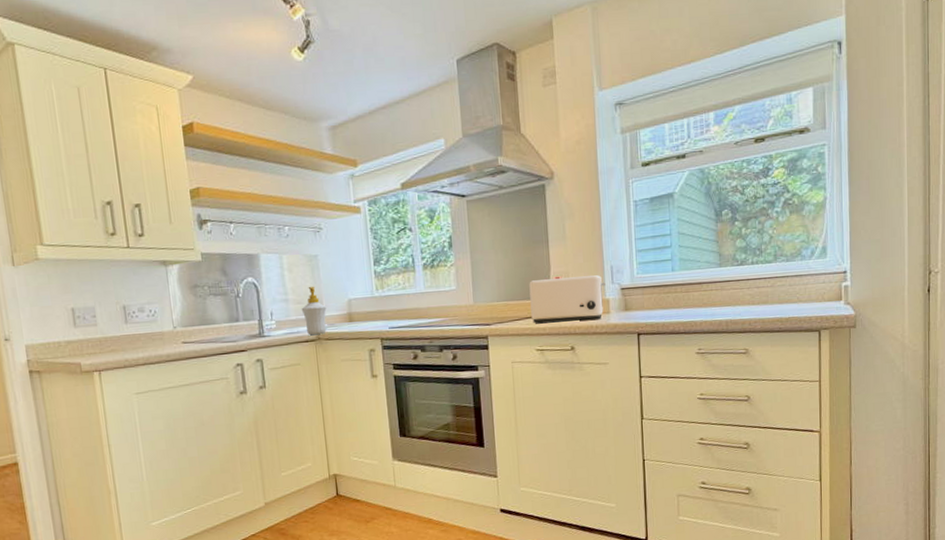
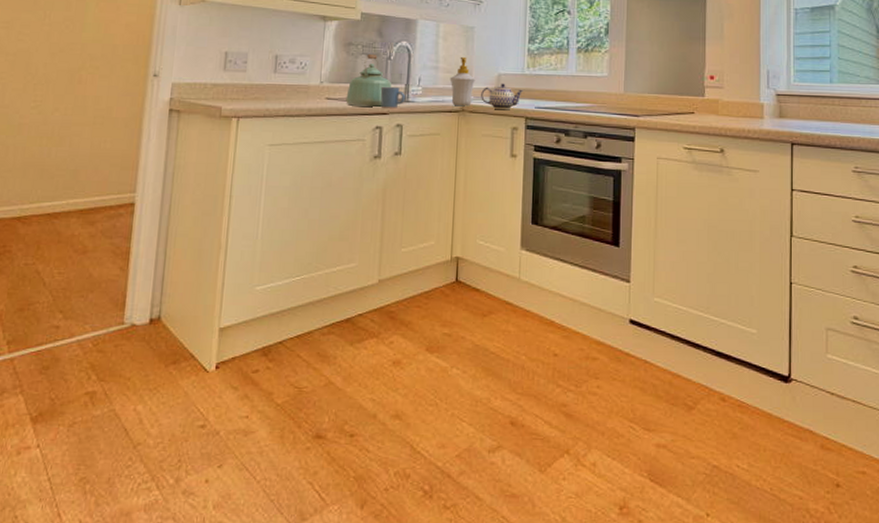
kettle: none [201,293,246,348] -> present [346,53,392,108]
mug: none [234,323,261,347] -> present [380,86,406,110]
teapot: none [334,308,376,335] -> present [481,83,524,110]
toaster: present [529,275,607,324] -> none [682,76,762,124]

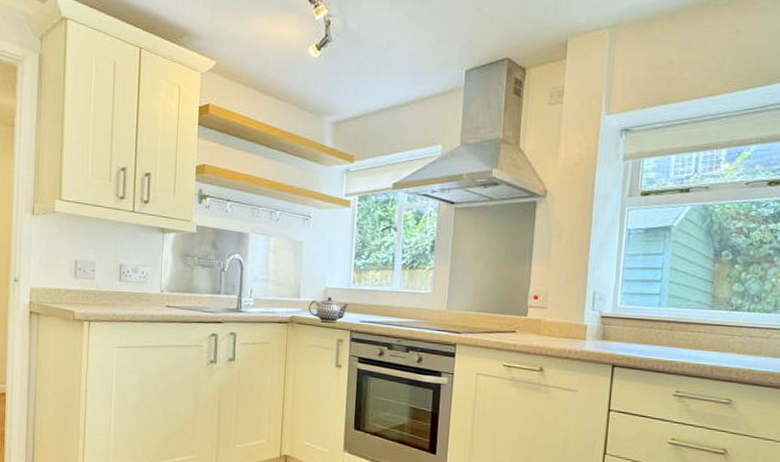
kettle: present [346,53,392,108] -> none [184,265,226,316]
mug: present [380,86,406,110] -> none [215,296,239,319]
soap bottle: present [450,56,475,107] -> none [279,270,304,318]

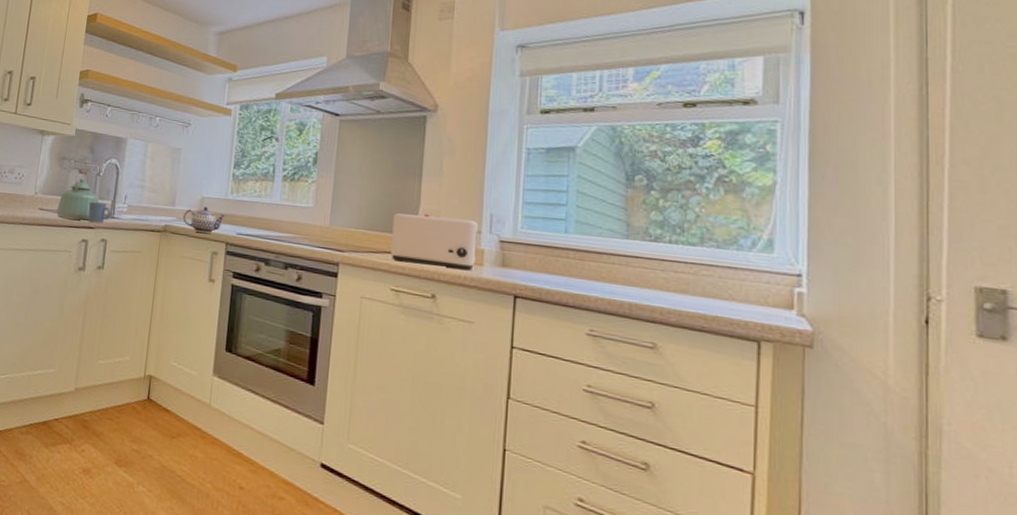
kettle: none [184,265,226,316] -> present [56,168,100,221]
mug: none [215,296,239,319] -> present [88,201,112,224]
toaster: none [503,295,587,345] -> present [391,213,483,270]

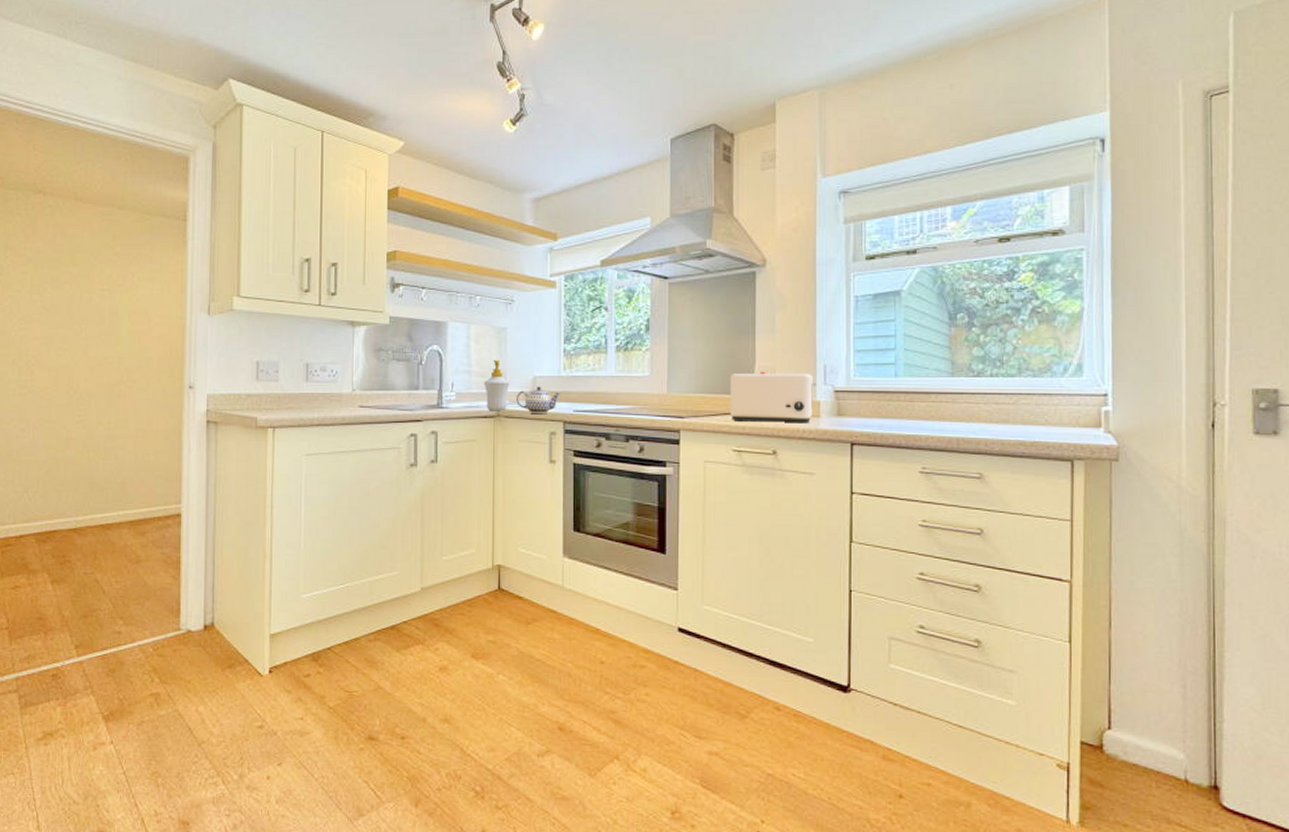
kettle: present [56,168,100,221] -> none [379,359,425,415]
mug: present [88,201,112,224] -> none [413,392,439,416]
soap bottle: none [154,177,179,227] -> present [483,359,510,412]

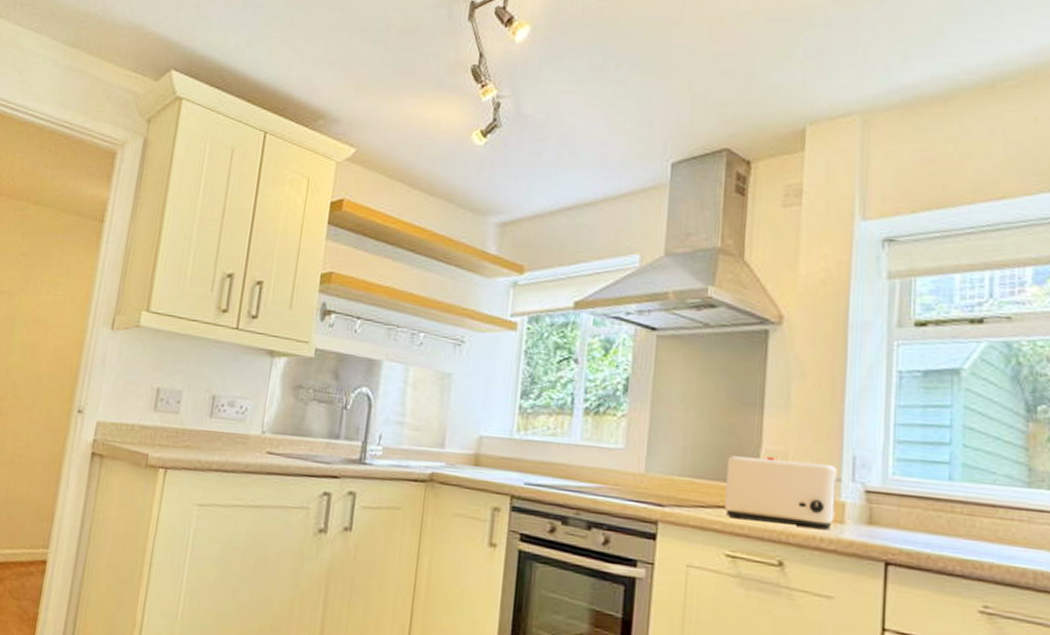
soap bottle: present [483,359,510,412] -> none [417,410,450,476]
teapot: present [516,386,561,415] -> none [455,448,511,485]

